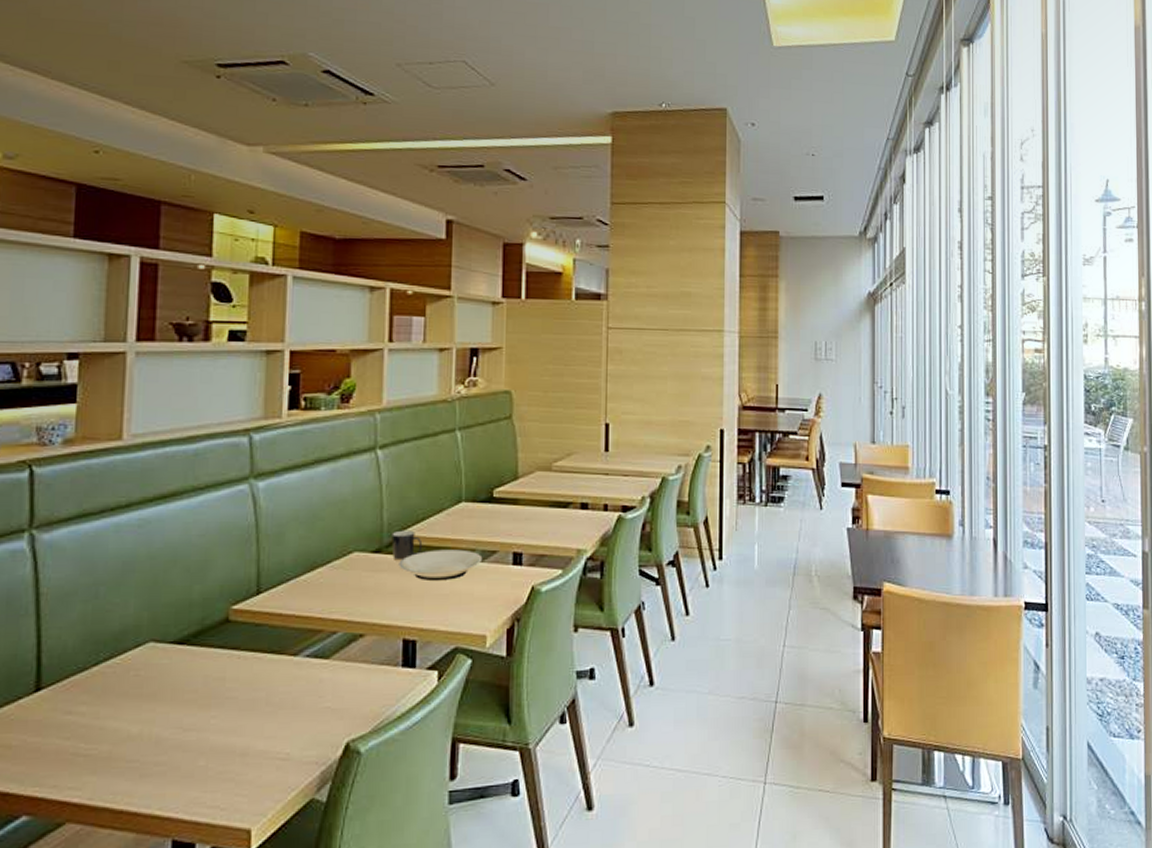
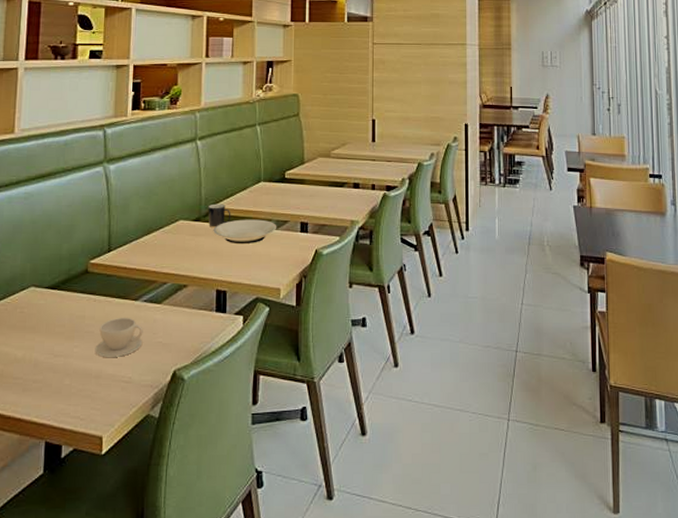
teacup: none [239,677,305,729] -> present [95,317,143,357]

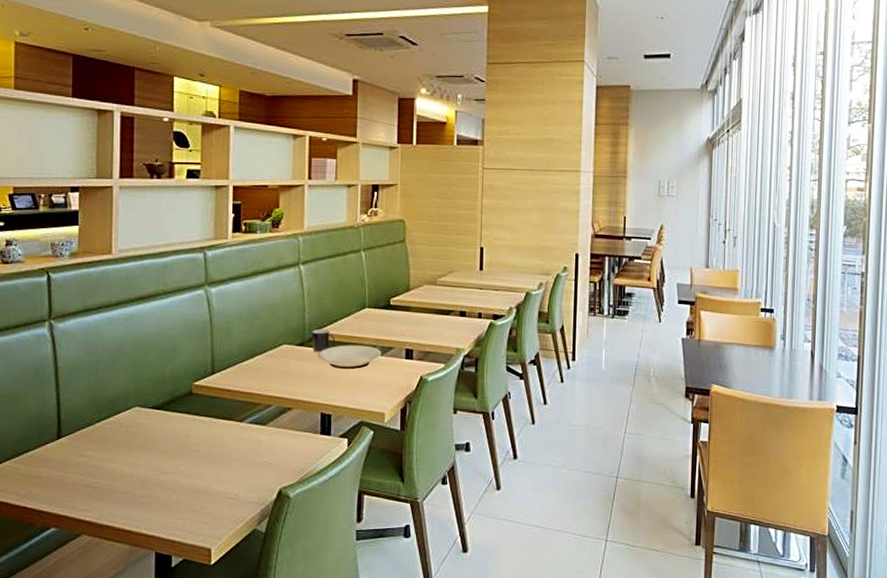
teacup: present [95,317,143,357] -> none [201,437,249,475]

